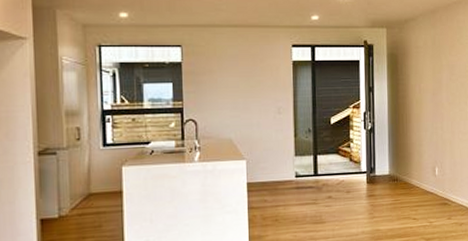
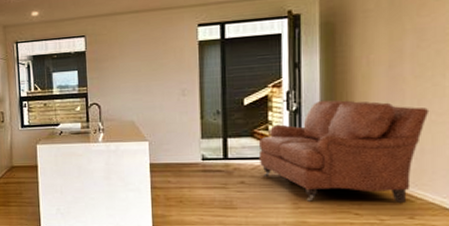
sofa: none [342,120,458,211] -> present [258,100,430,202]

